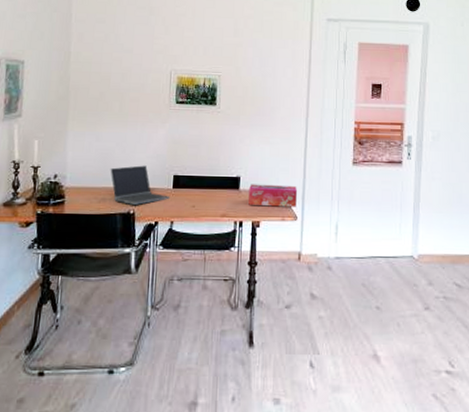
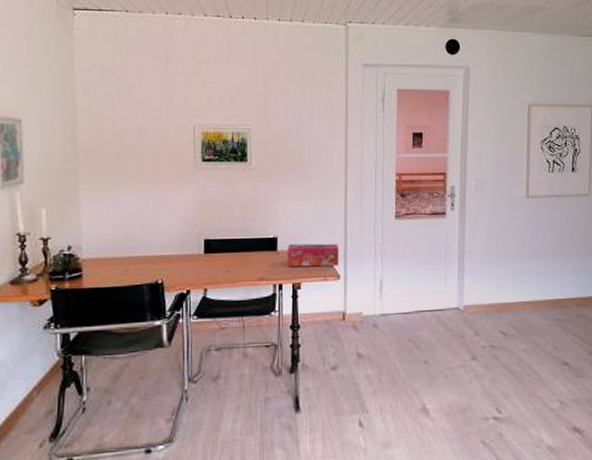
laptop computer: present [110,165,169,205] -> none [132,230,201,274]

